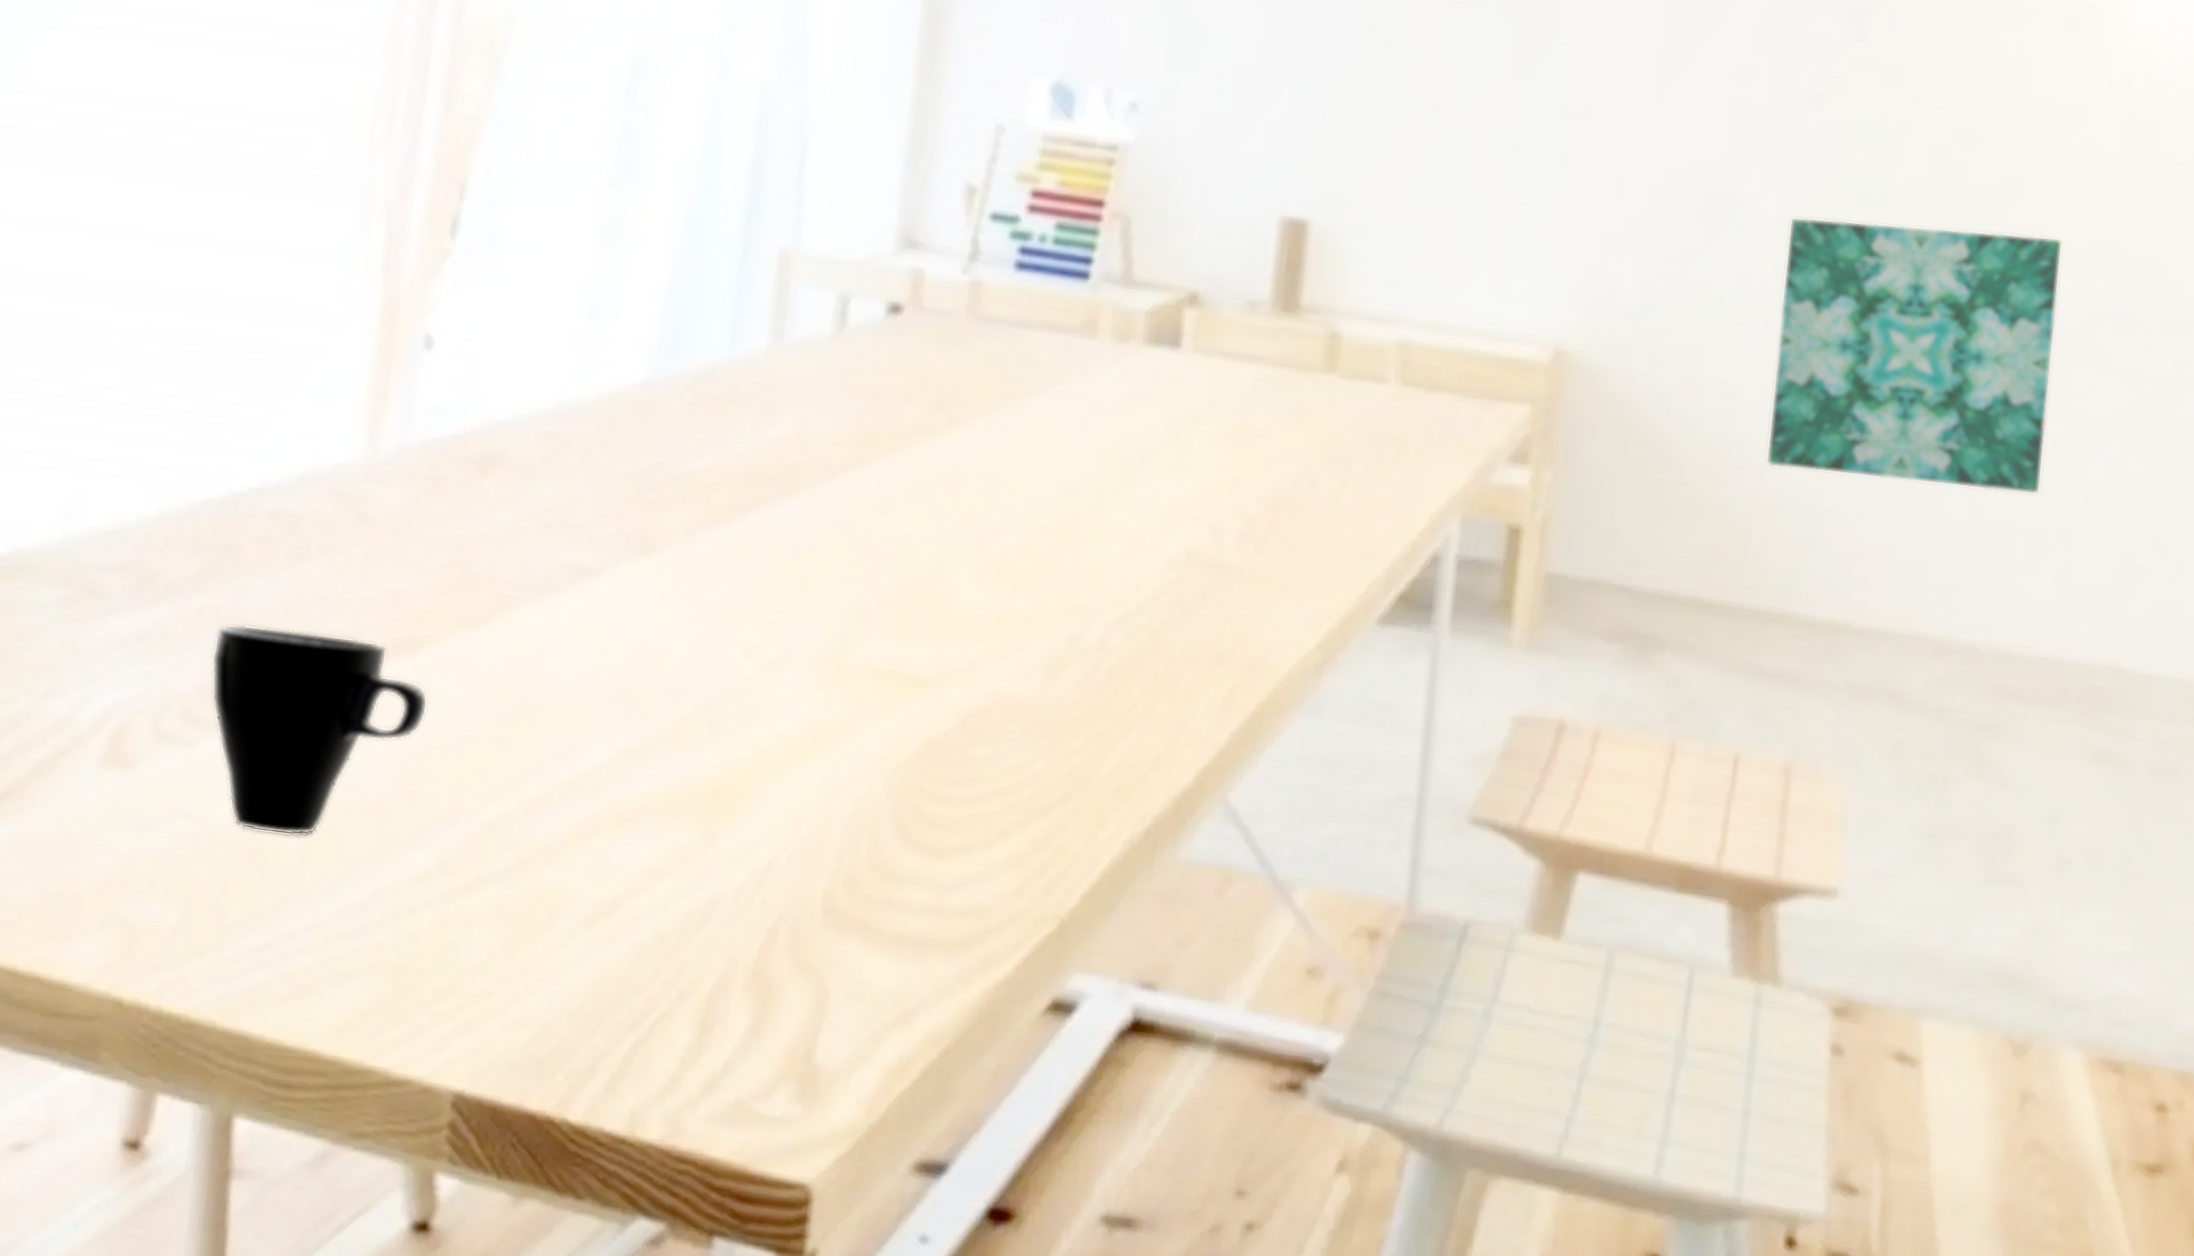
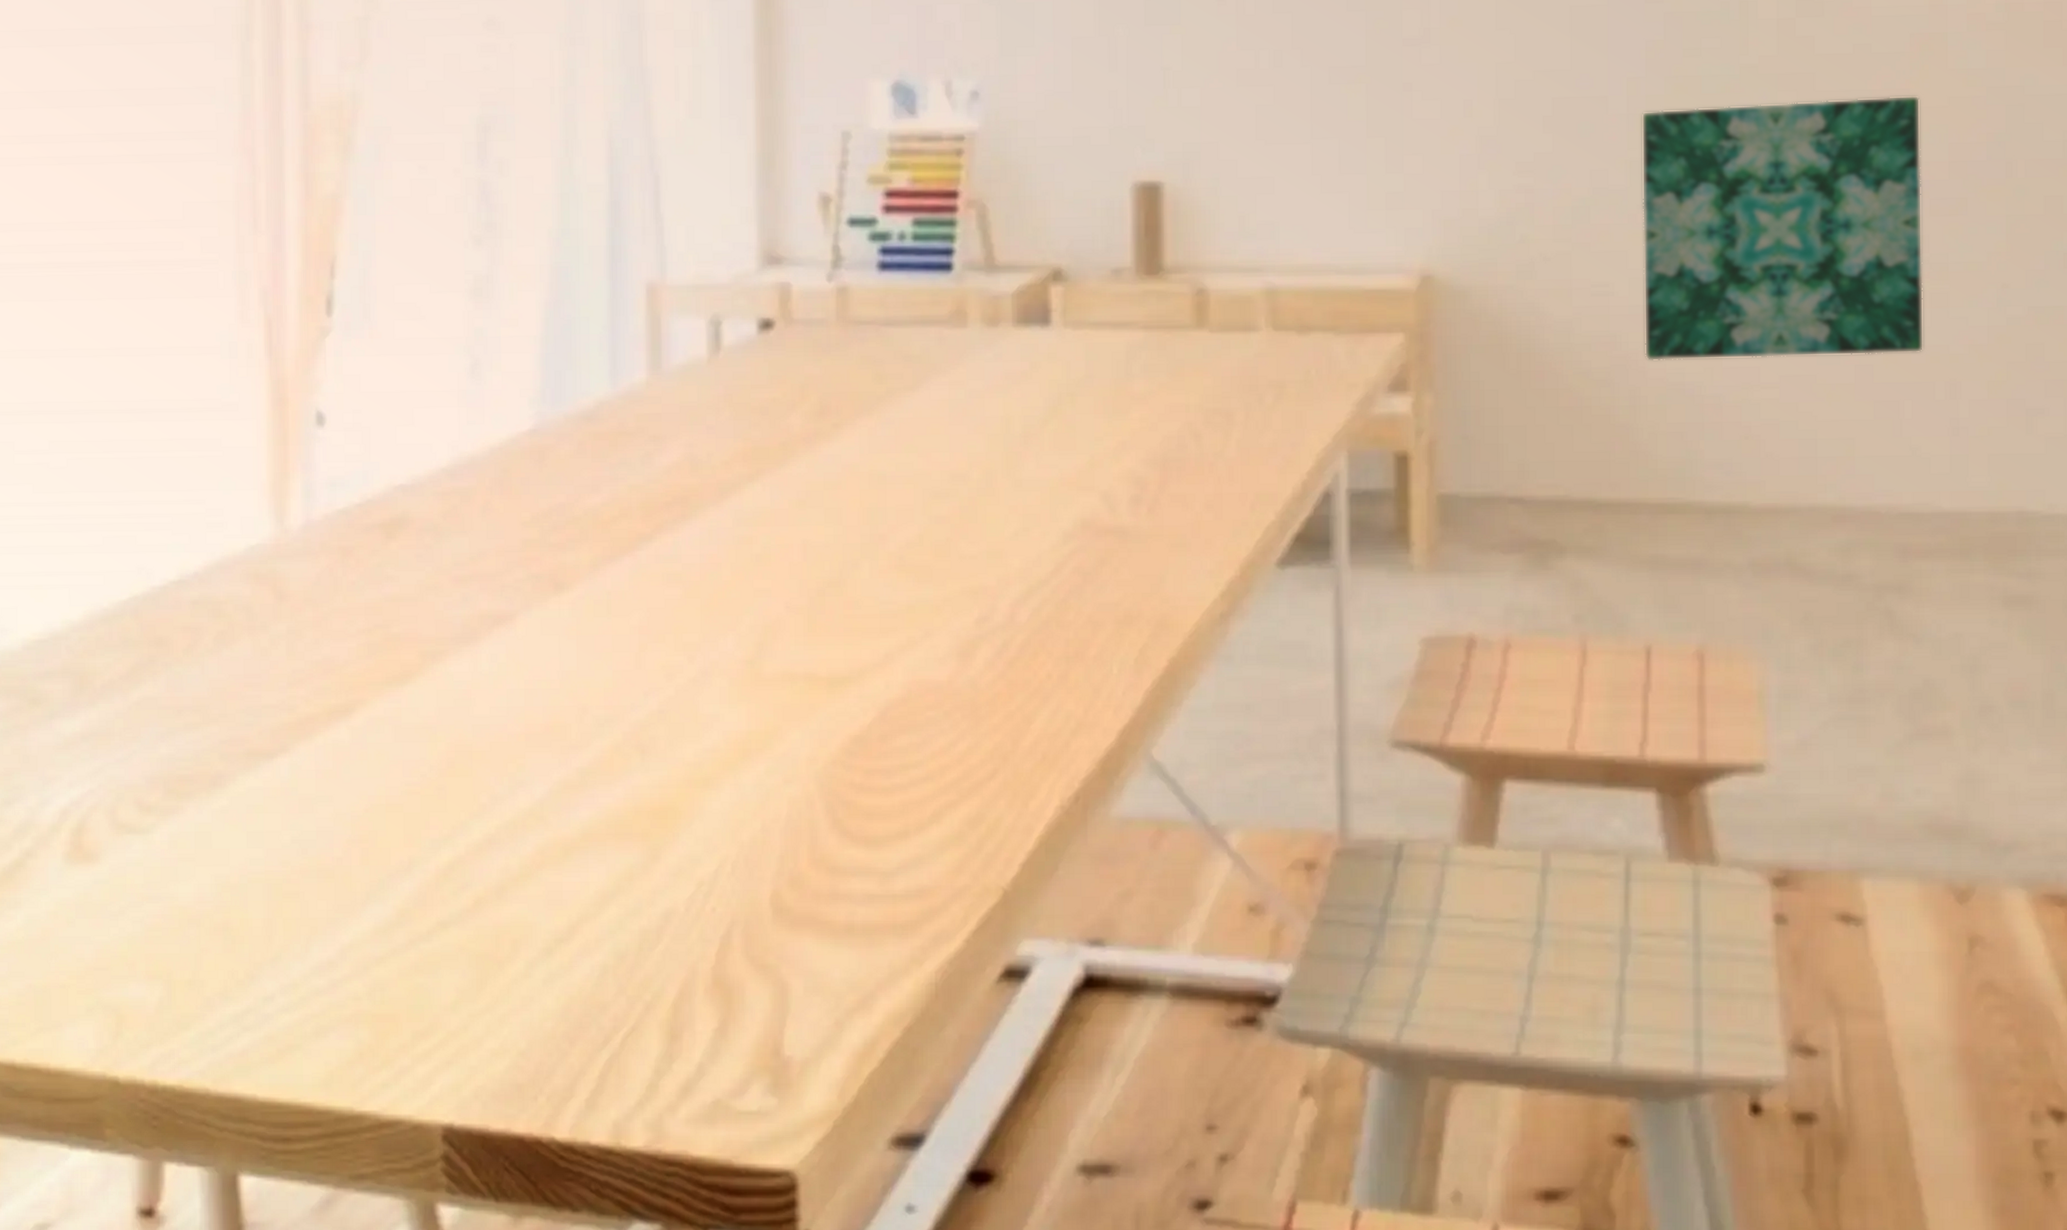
cup: present [211,624,428,836] -> none [156,711,367,905]

